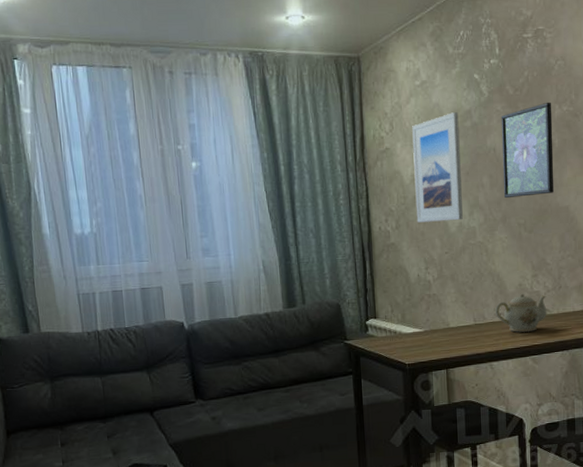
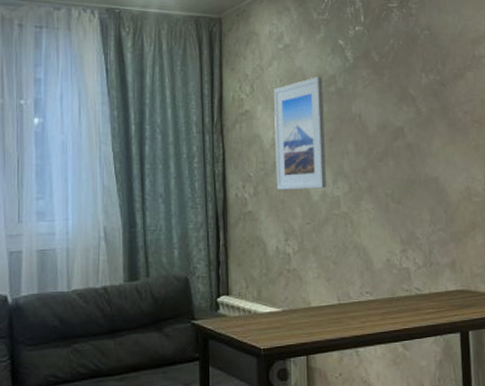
teapot: present [495,293,547,332] -> none [361,270,418,314]
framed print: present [501,102,555,199] -> none [366,70,423,167]

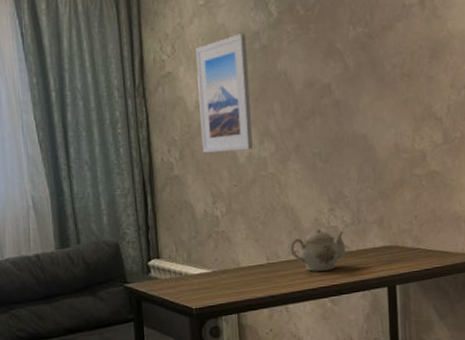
teapot: none [361,270,418,314] -> present [290,228,346,272]

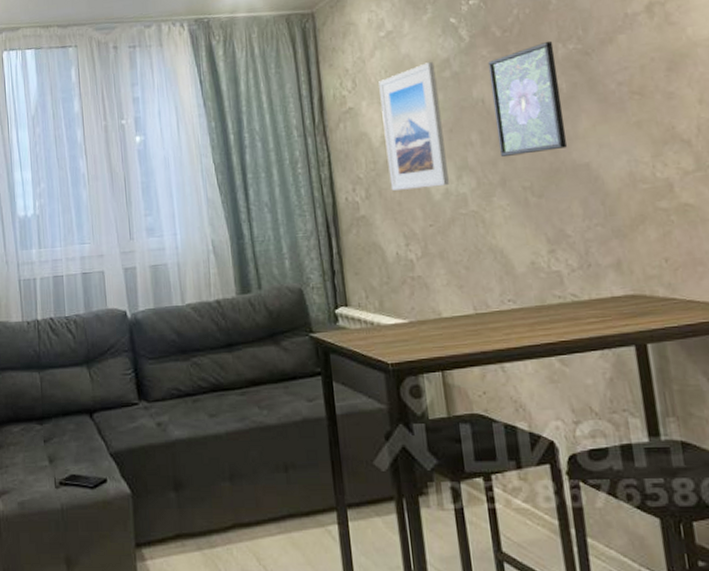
teapot: present [290,228,346,272] -> none [501,274,575,325]
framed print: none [291,23,351,126] -> present [487,41,568,158]

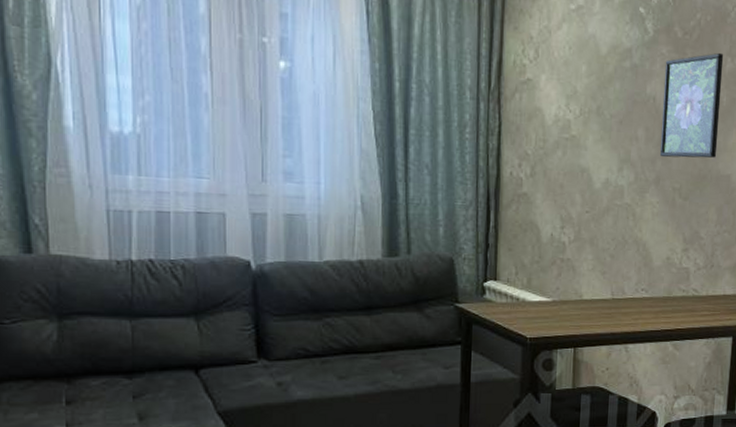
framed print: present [379,62,449,191] -> none [556,48,617,176]

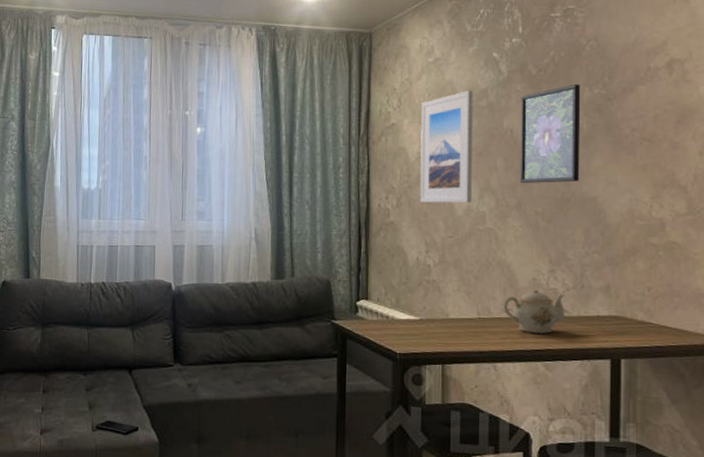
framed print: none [556,48,617,176] -> present [420,91,473,204]
teapot: none [637,268,696,313] -> present [503,289,565,334]

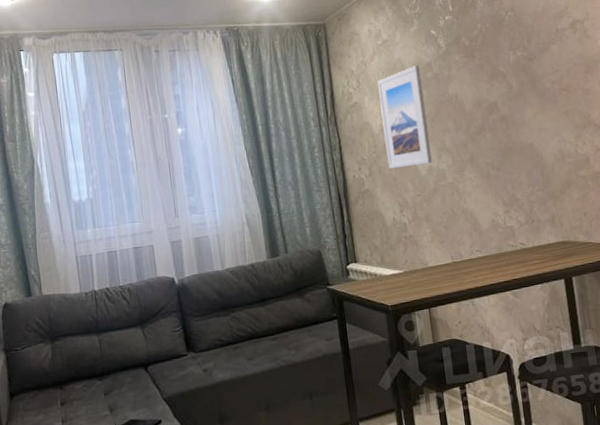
teapot: present [503,289,565,334] -> none [471,229,523,268]
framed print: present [519,84,581,184] -> none [459,49,517,140]

